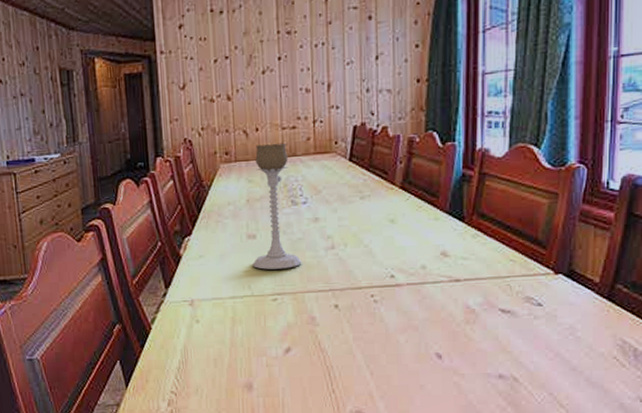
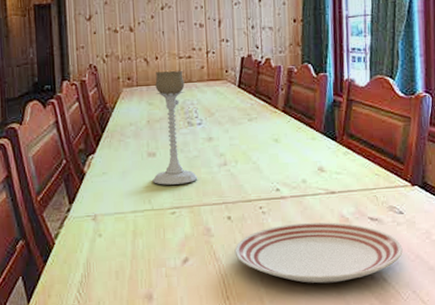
dinner plate: none [342,313,539,380] -> present [234,222,403,284]

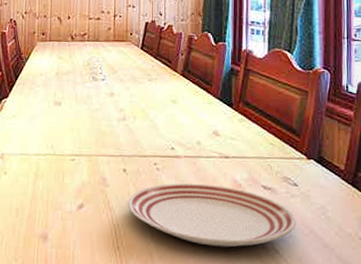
candle holder: present [152,70,198,185] -> none [56,29,98,134]

